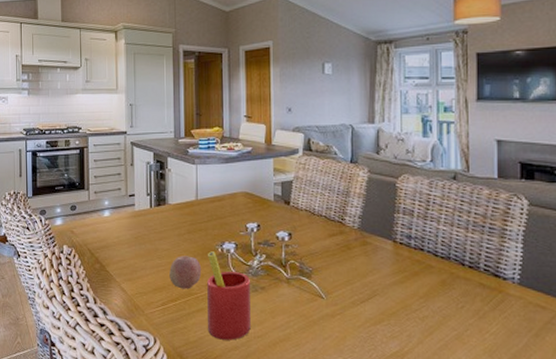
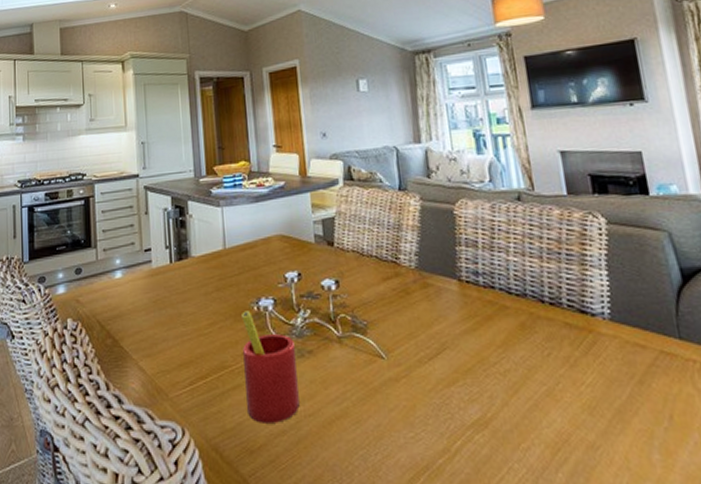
fruit: present [169,255,202,289] -> none [196,319,236,362]

